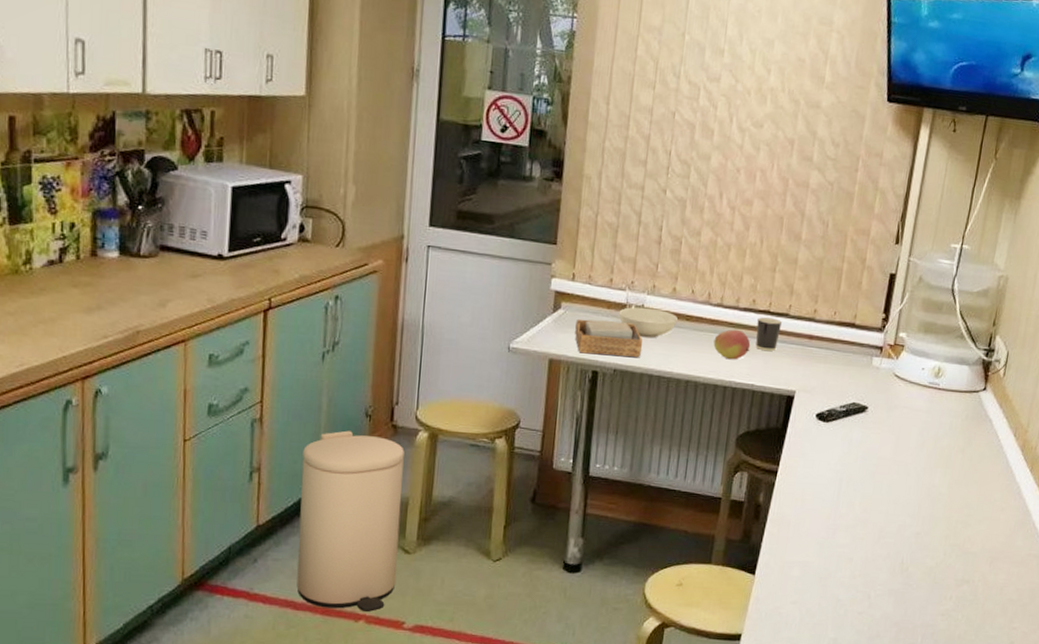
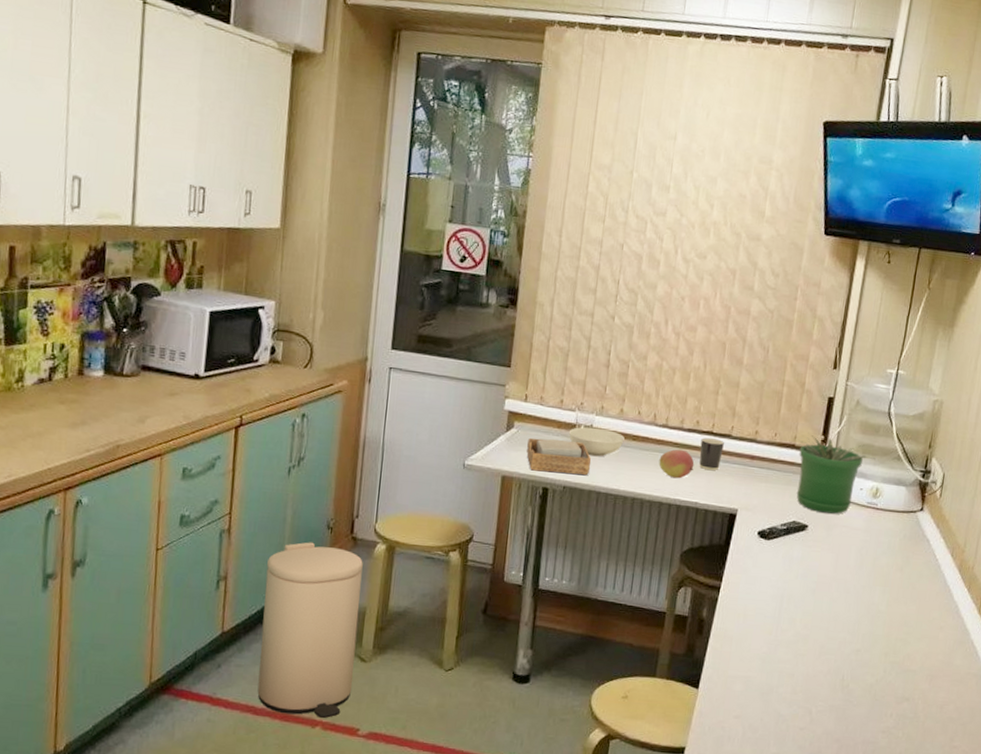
planter: none [854,313,948,395] -> present [794,435,885,514]

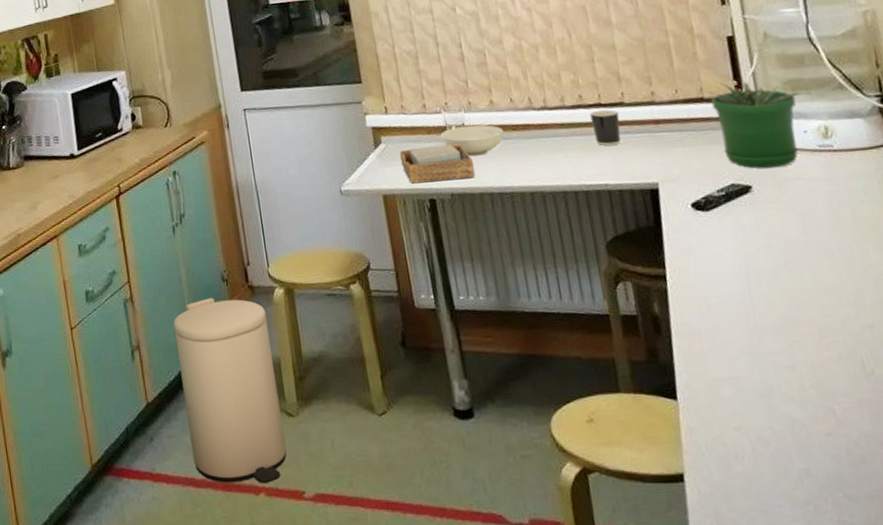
fruit: present [658,449,695,479] -> none [548,129,592,163]

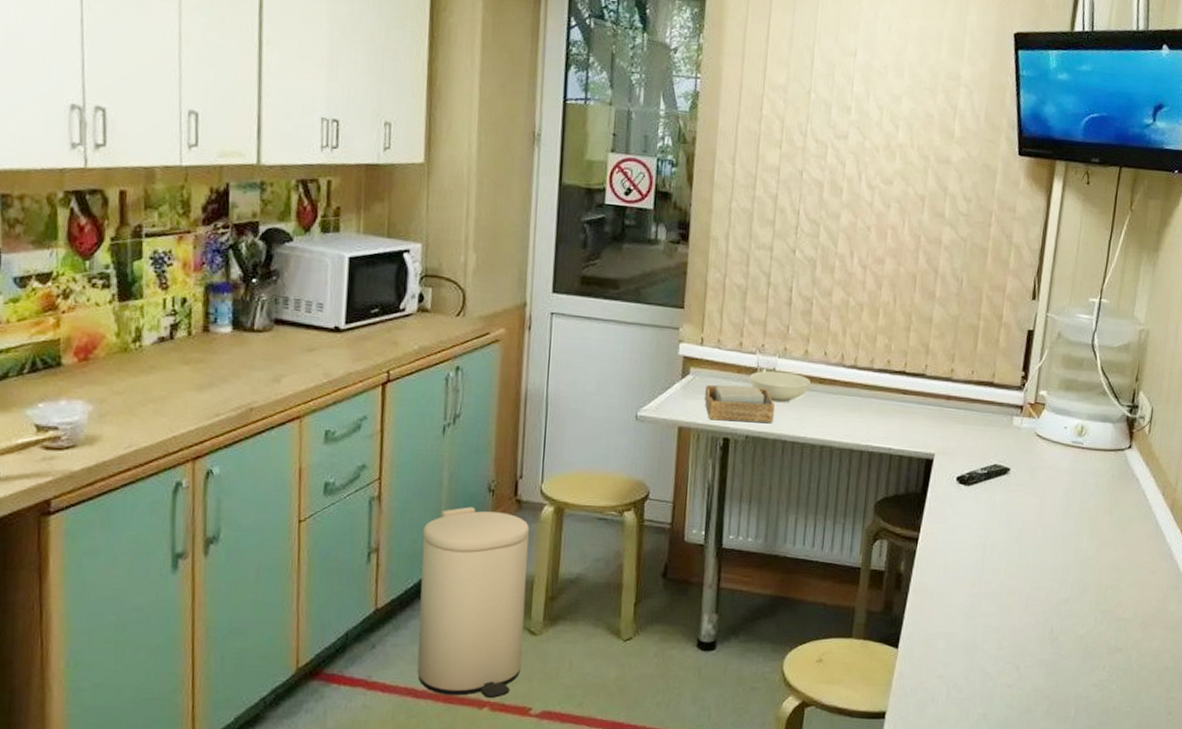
mug: present [590,110,621,146] -> none [891,378,919,414]
planter: present [700,80,823,168] -> none [992,372,1090,455]

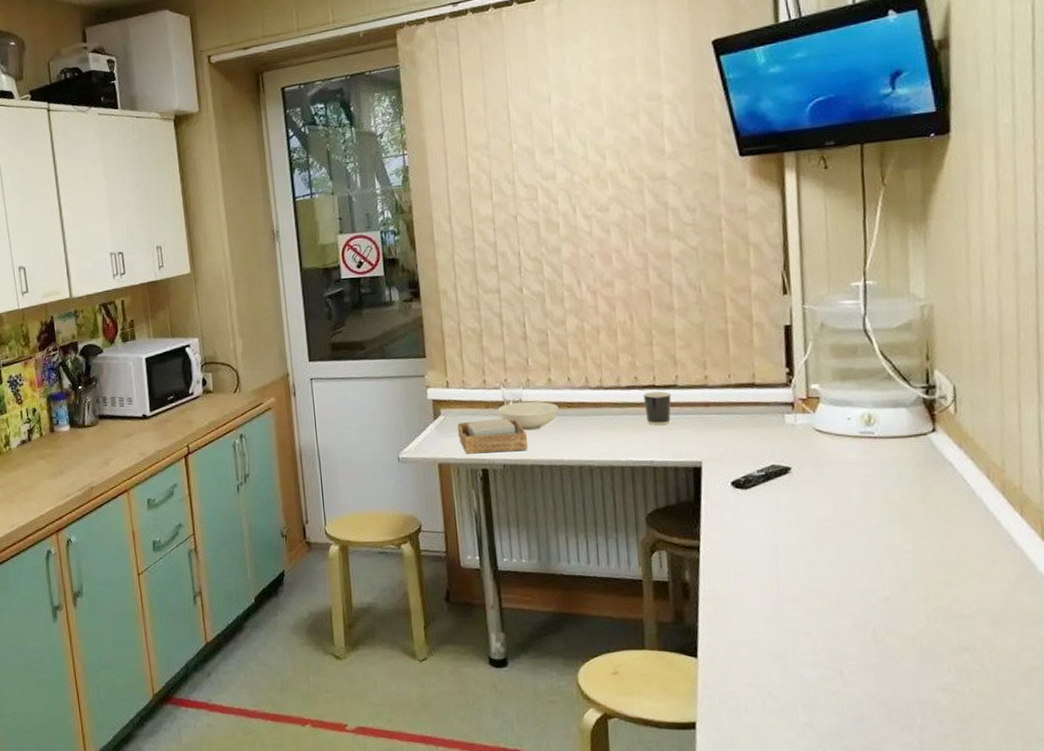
pedal bin: present [417,507,529,699] -> none [234,551,333,717]
mug: none [891,378,919,414] -> present [643,391,672,426]

